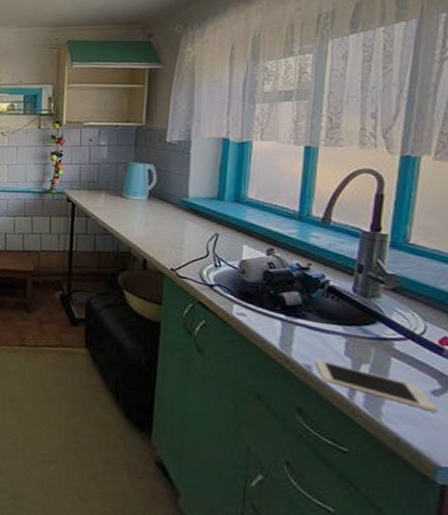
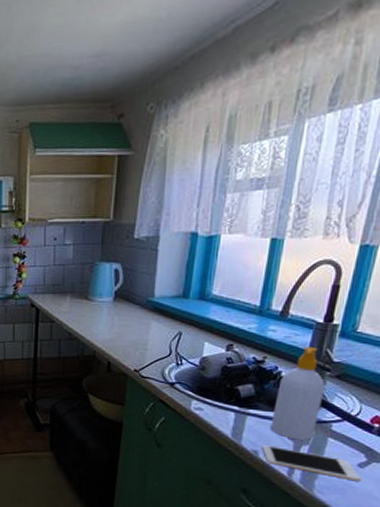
soap bottle: none [323,255,381,359] -> present [270,346,326,441]

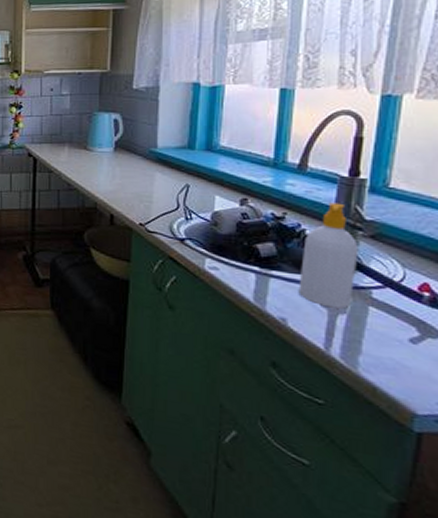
cell phone: present [262,445,362,482] -> none [291,312,416,360]

